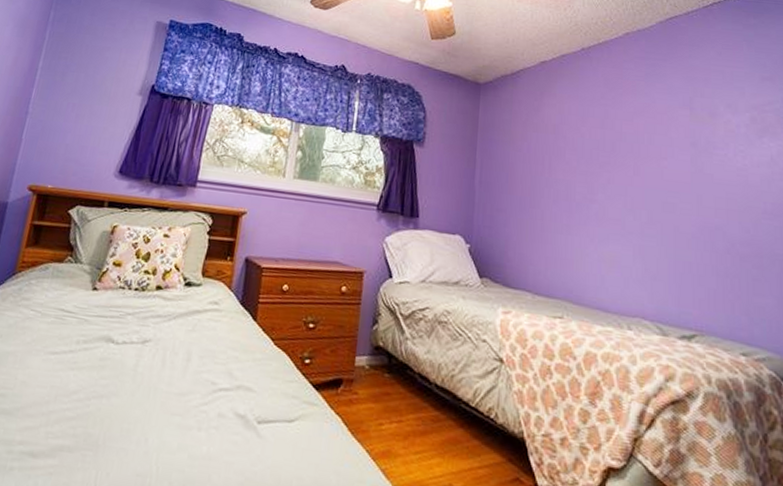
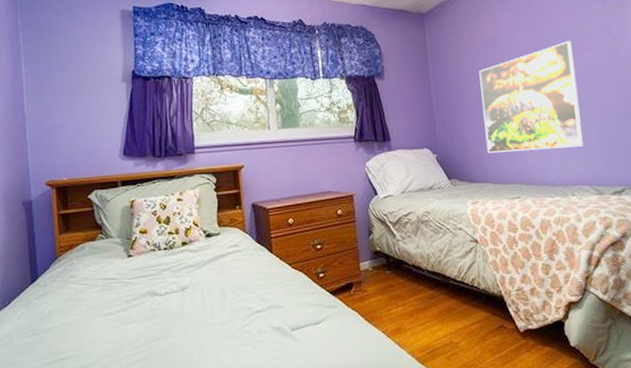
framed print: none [530,144,649,271] -> present [479,41,583,153]

